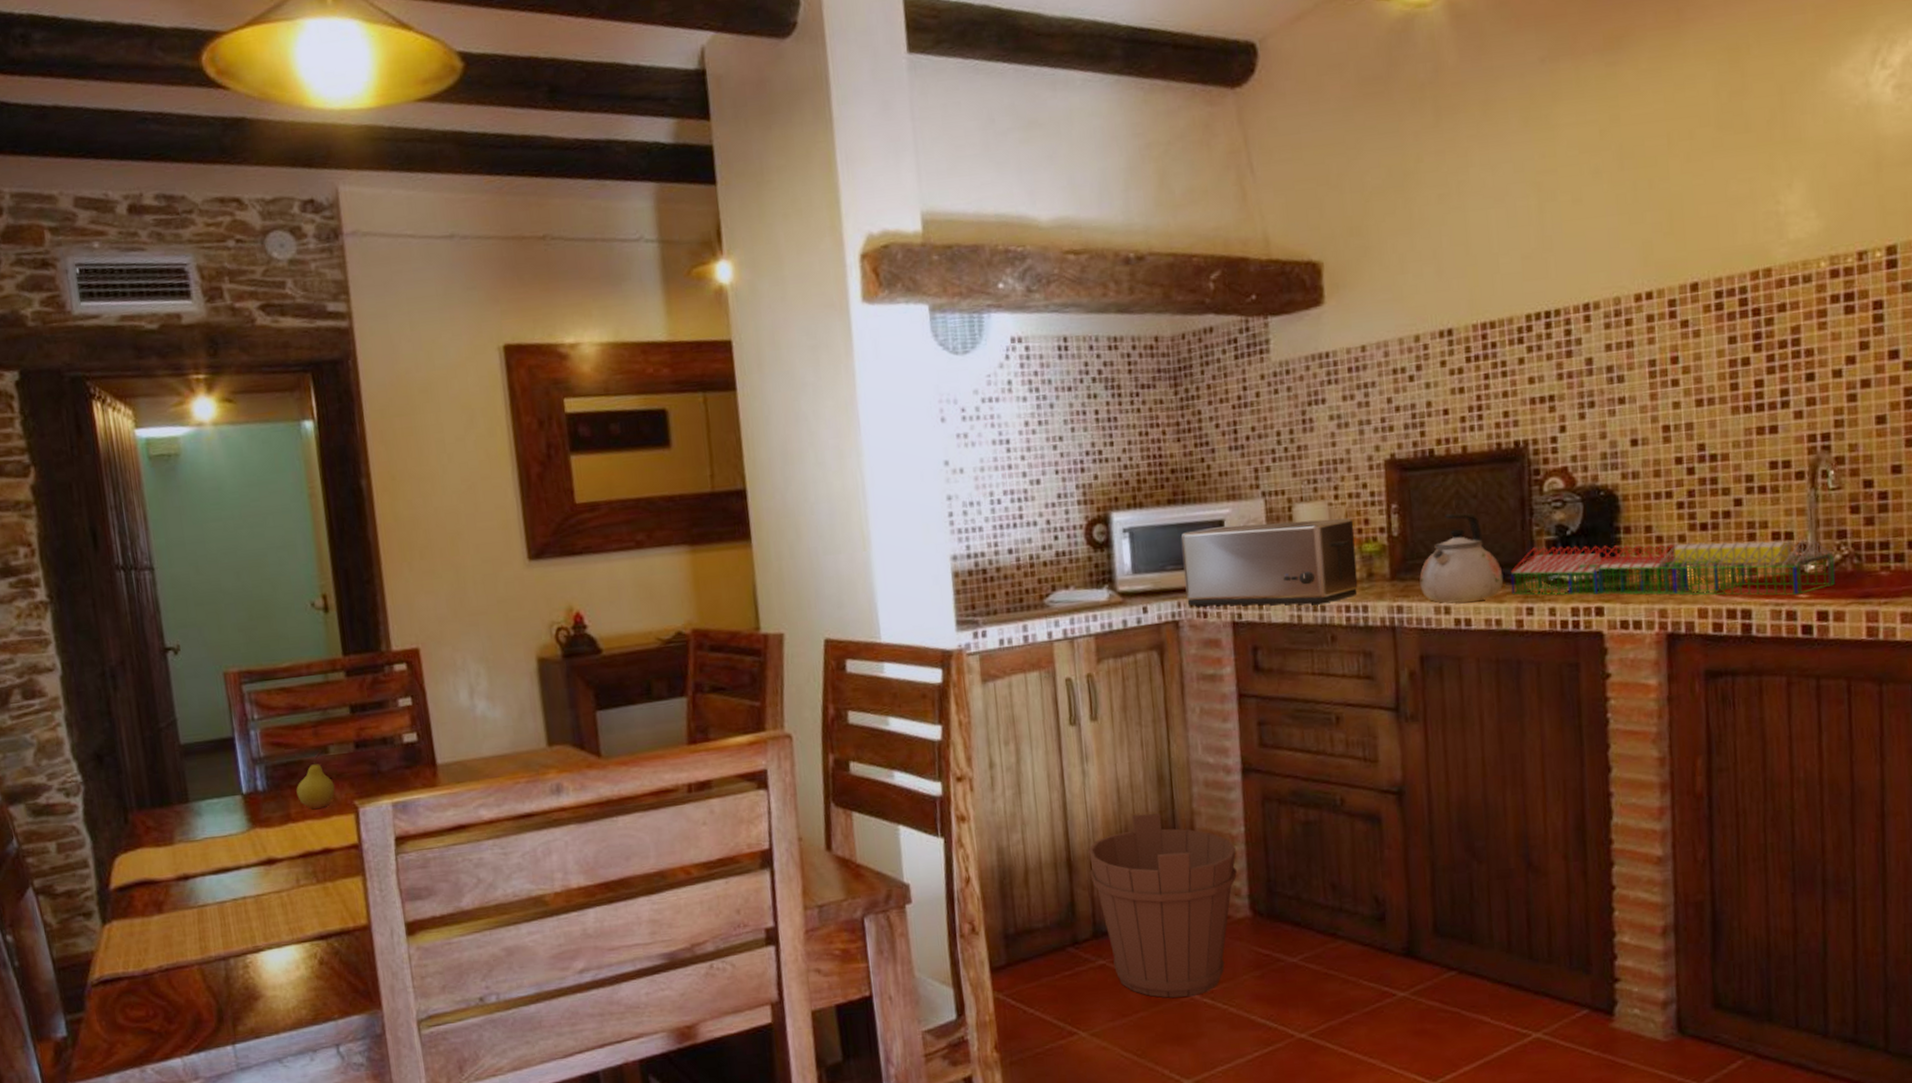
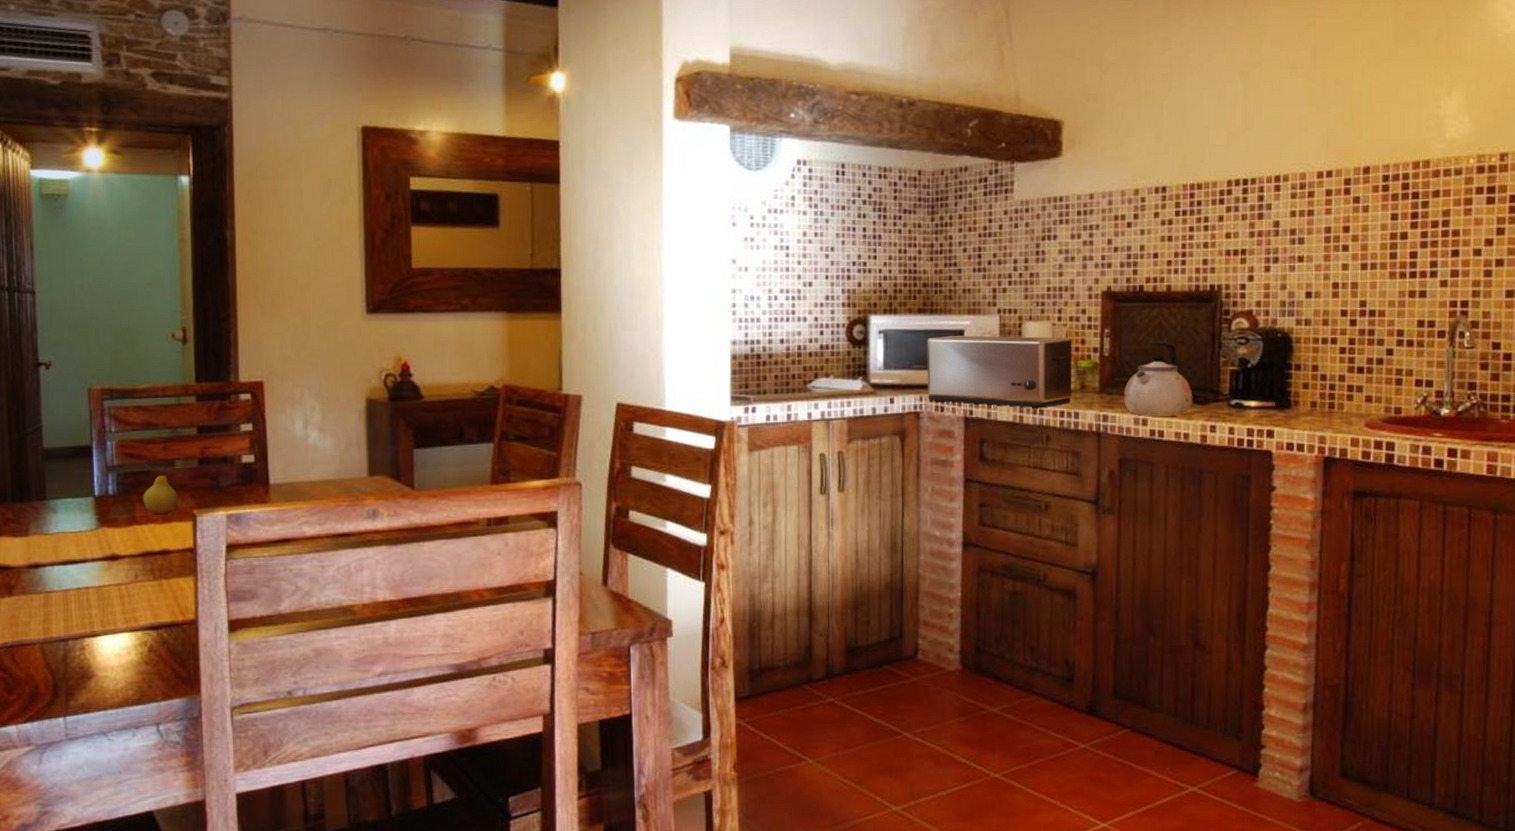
bucket: present [1087,813,1237,998] -> none [827,574,952,735]
dish rack: present [1510,539,1836,596] -> none [1199,375,1465,434]

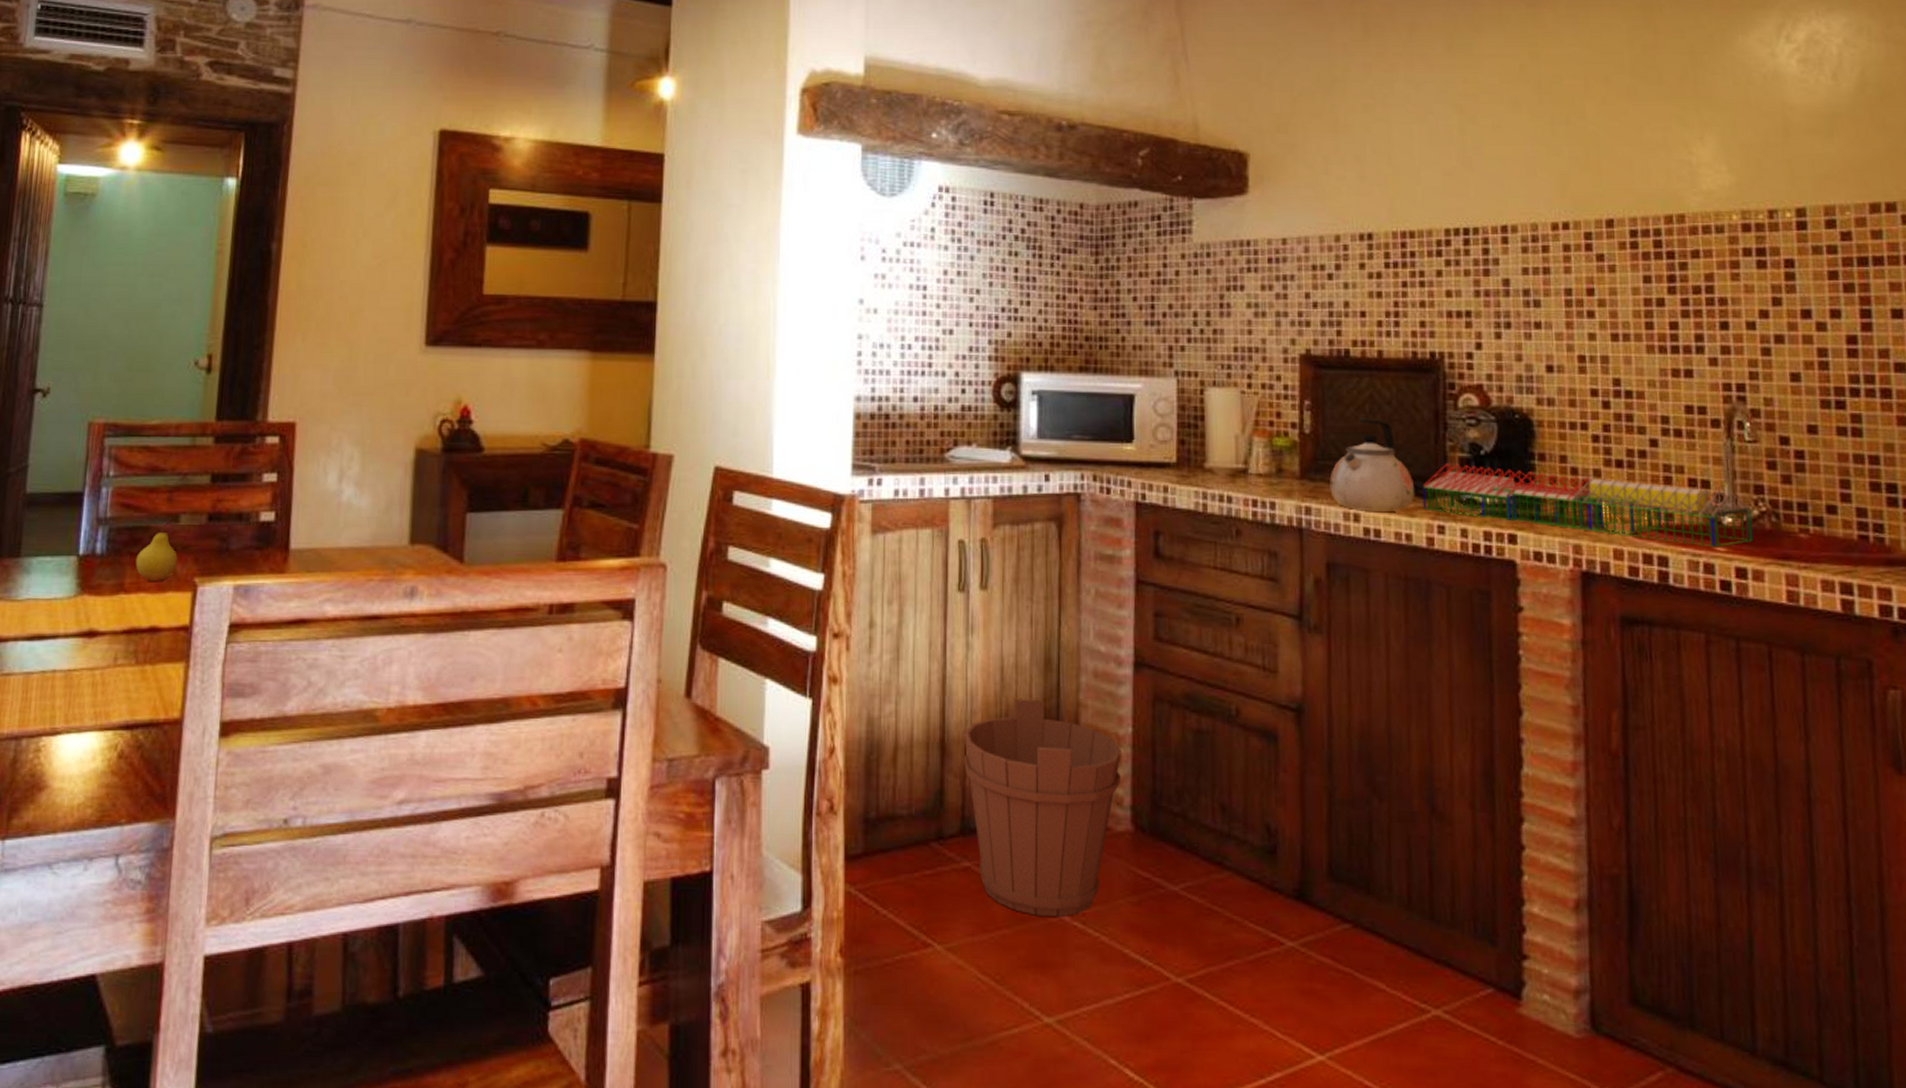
bucket: none [827,574,952,735] -> present [963,699,1121,916]
toaster: present [927,335,1072,409] -> none [1089,401,1267,495]
dish rack: none [1199,375,1465,434] -> present [1422,462,1754,548]

